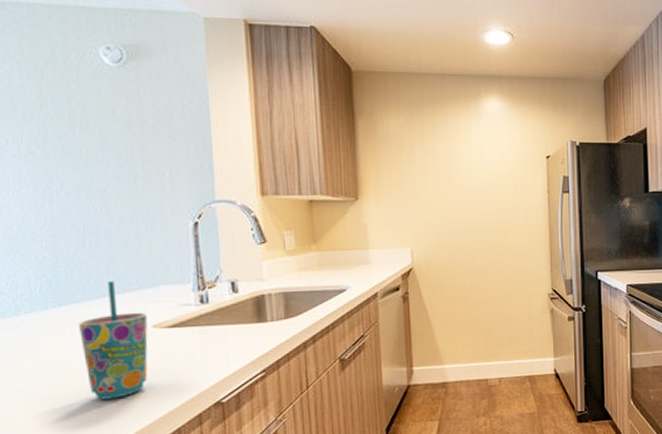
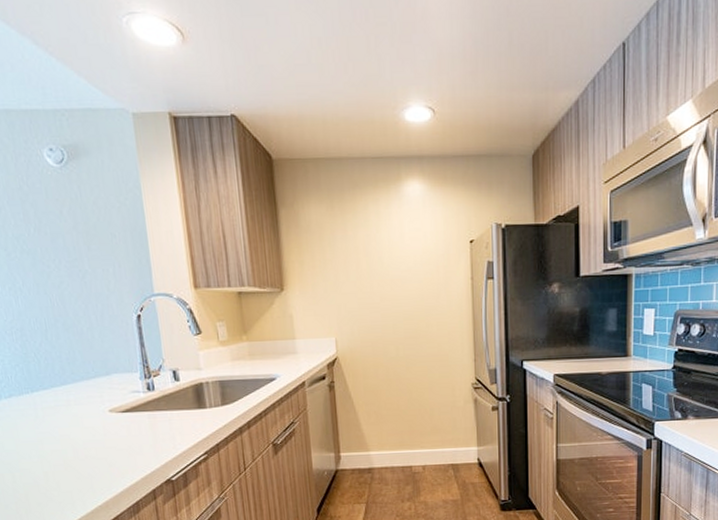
cup: present [79,281,148,400] -> none [49,370,109,475]

